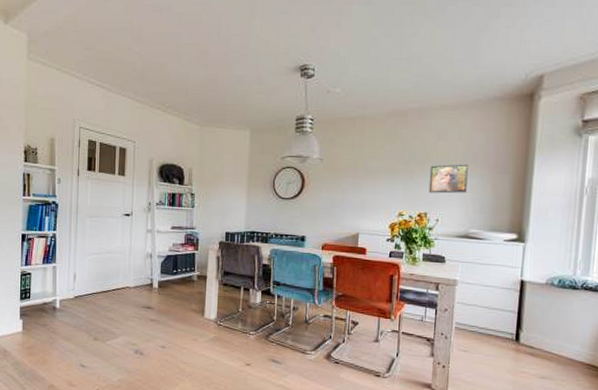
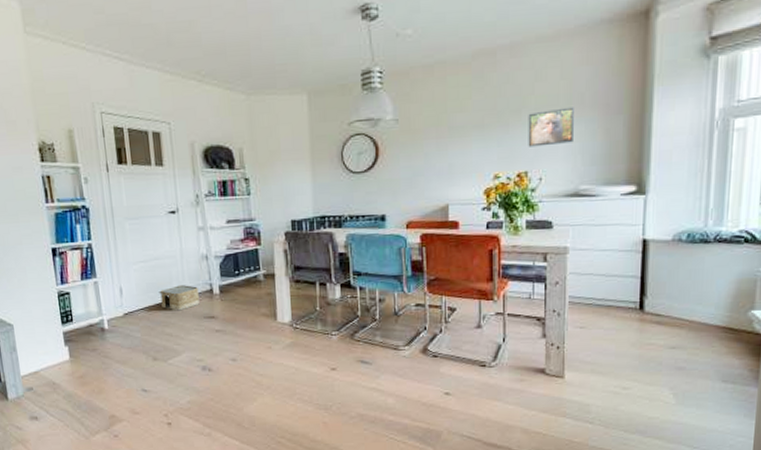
woven basket: none [107,277,140,299] -> present [159,285,200,311]

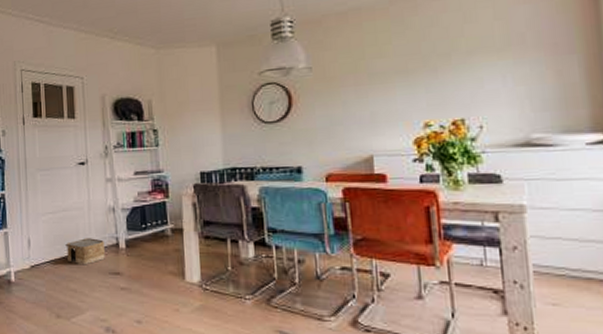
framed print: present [528,107,574,147] -> none [459,48,517,93]

